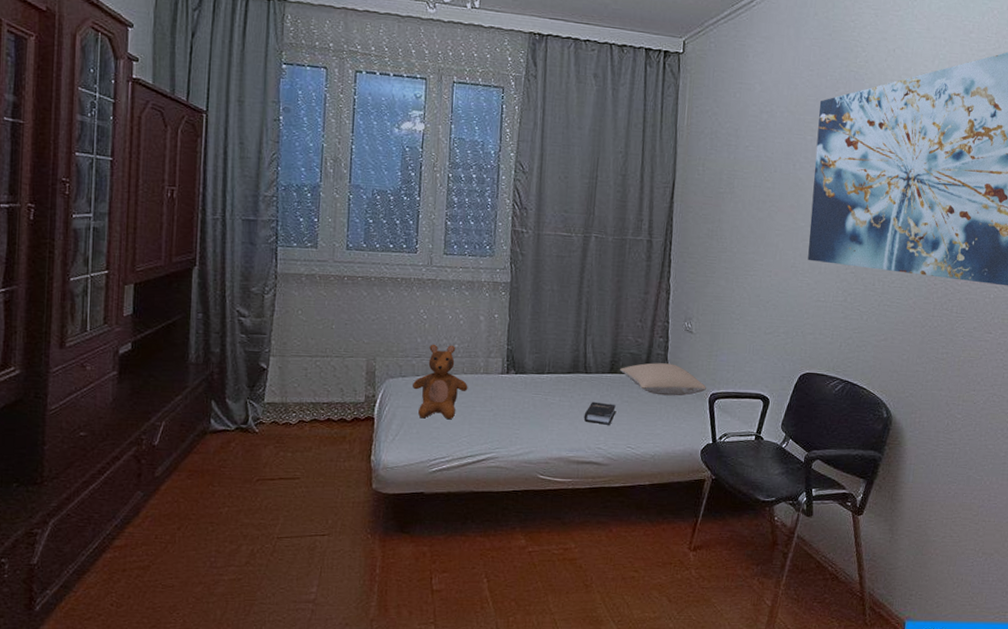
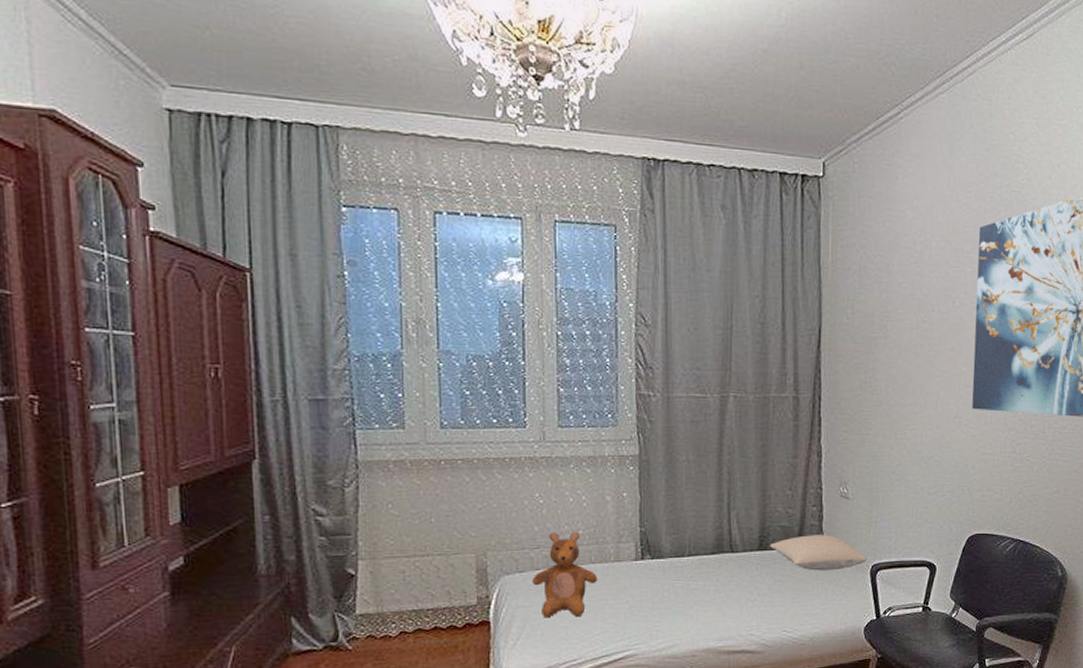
hardback book: present [583,401,616,425] -> none [732,583,768,609]

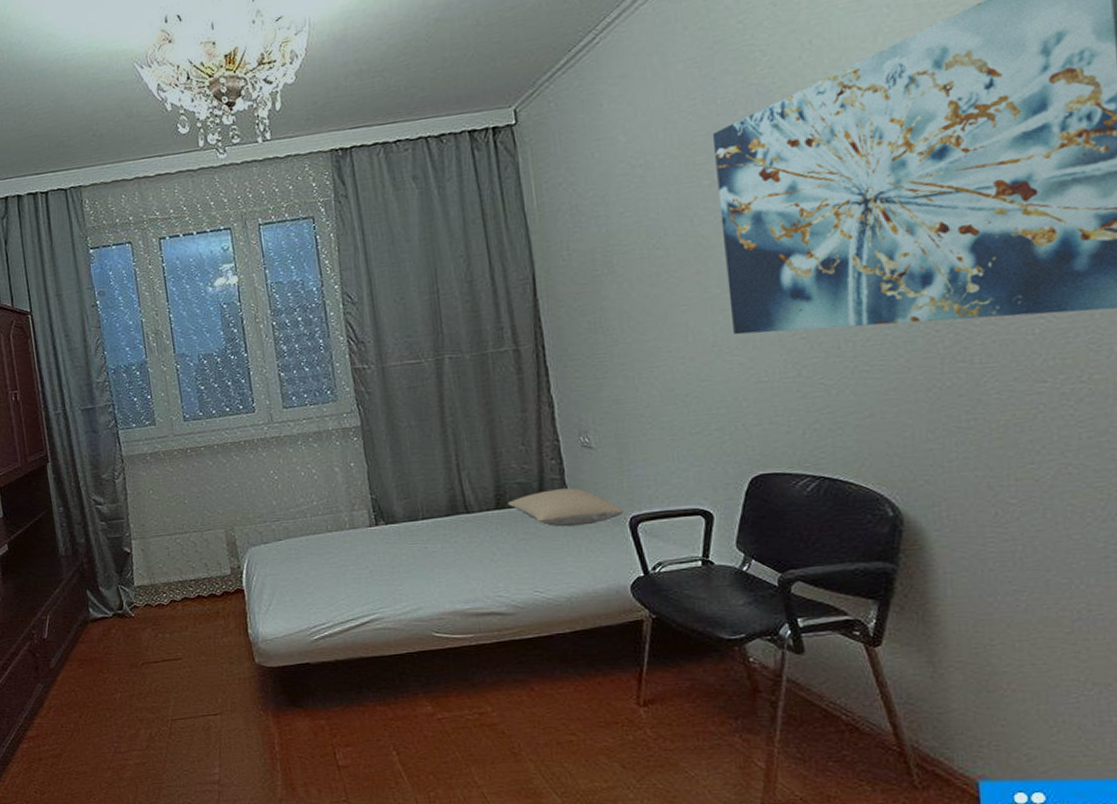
teddy bear: present [533,531,598,618] -> none [276,503,336,585]

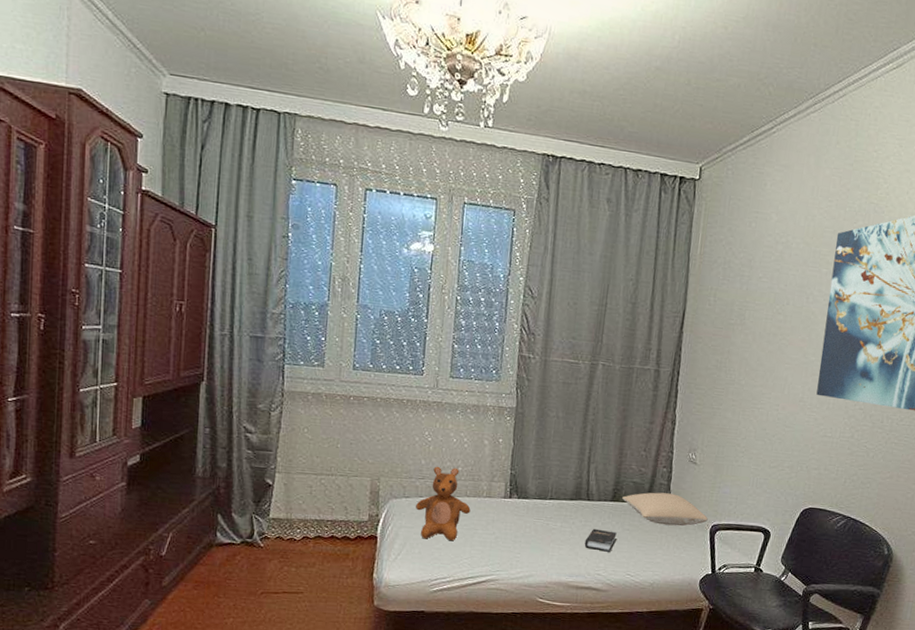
teddy bear: none [276,503,336,585] -> present [416,466,471,540]
hardback book: none [474,543,512,569] -> present [584,528,617,552]

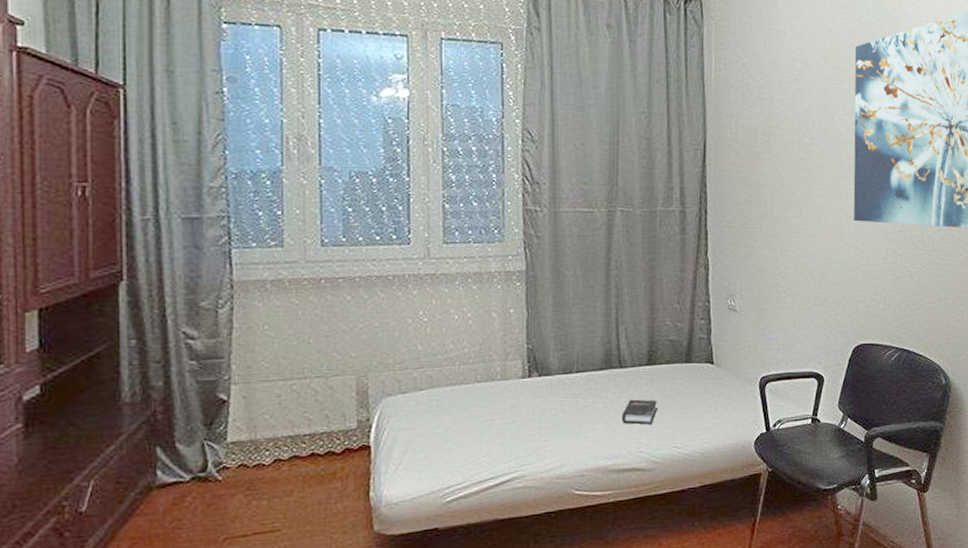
teddy bear: present [416,466,471,540] -> none [416,350,483,440]
pillow: present [621,492,708,527] -> none [658,348,756,385]

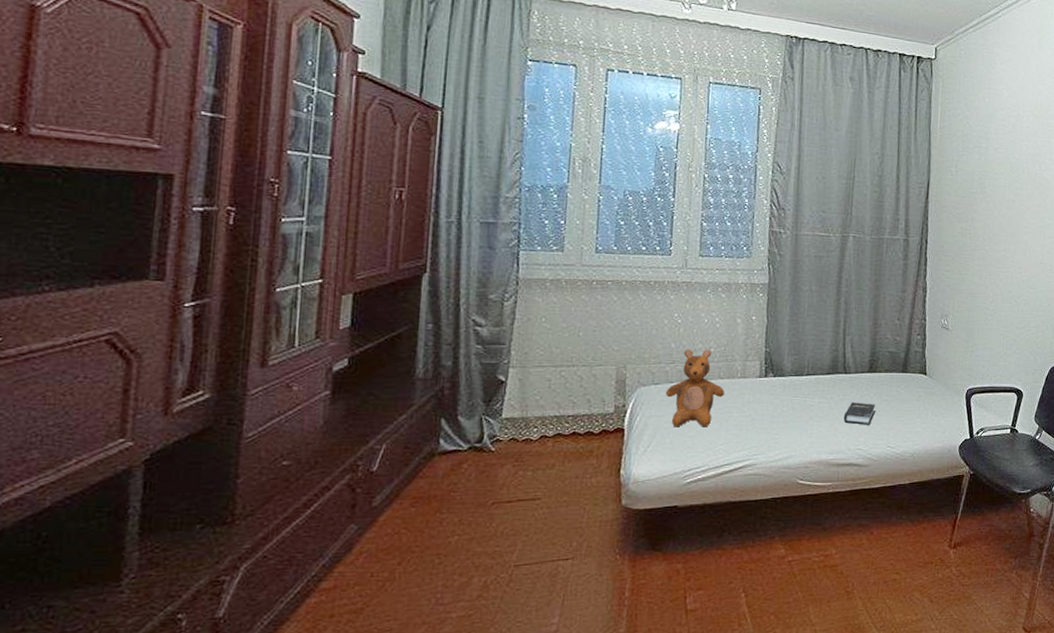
teddy bear: none [416,350,483,440] -> present [666,349,725,427]

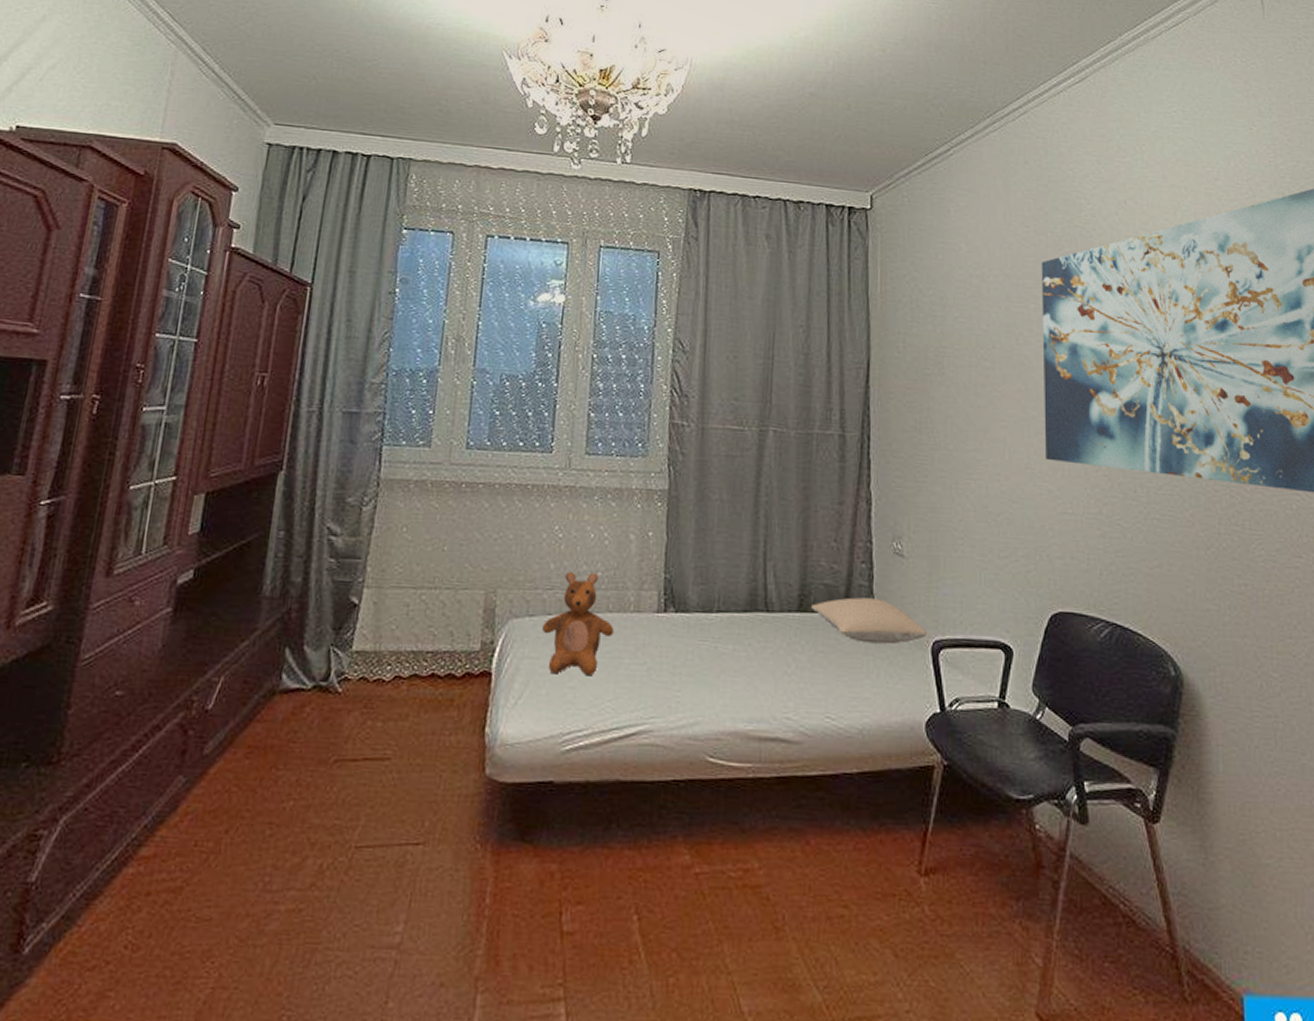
hardback book: present [843,402,875,425] -> none [766,651,808,685]
pillow: none [878,360,963,393] -> present [810,597,927,645]

